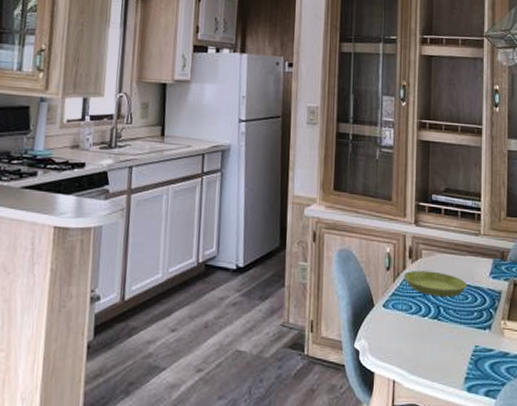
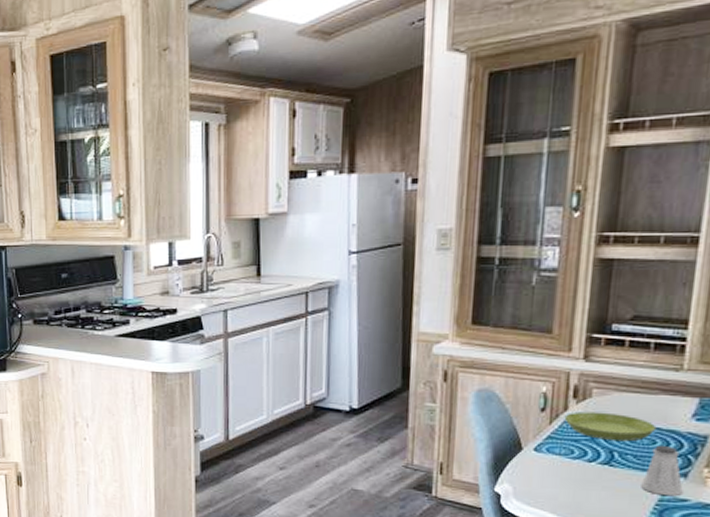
saltshaker: none [461,300,489,346] -> present [641,445,683,496]

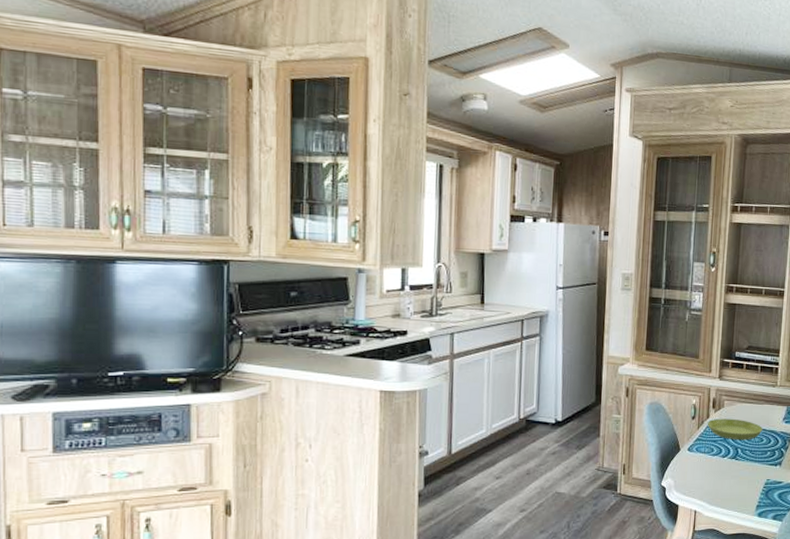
saltshaker: present [641,445,683,496] -> none [755,442,779,479]

